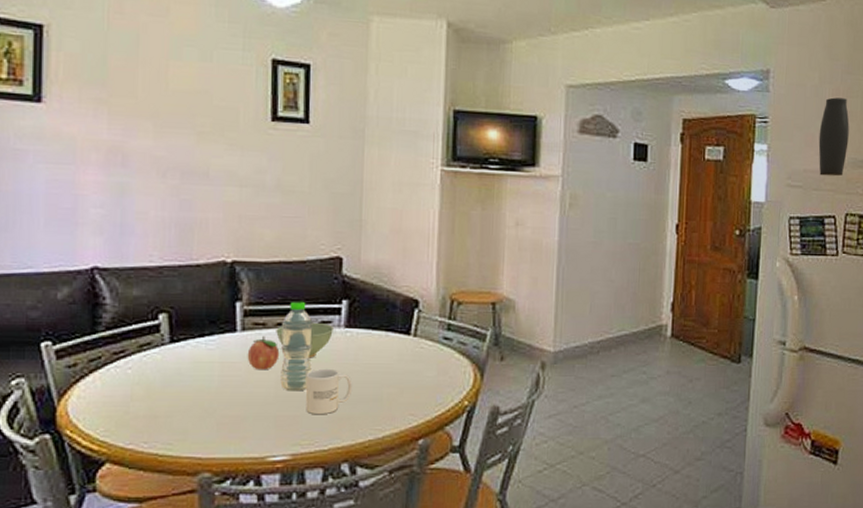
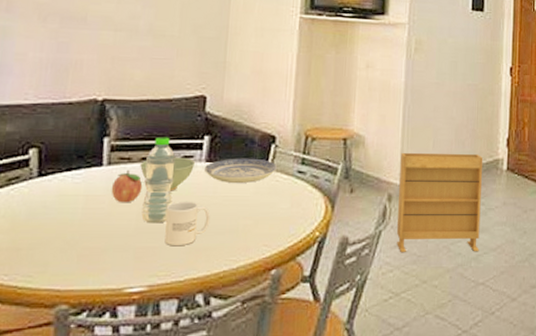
plate: none [343,323,422,350] -> present [203,158,278,183]
shoe rack: none [550,317,645,424] -> present [396,152,483,253]

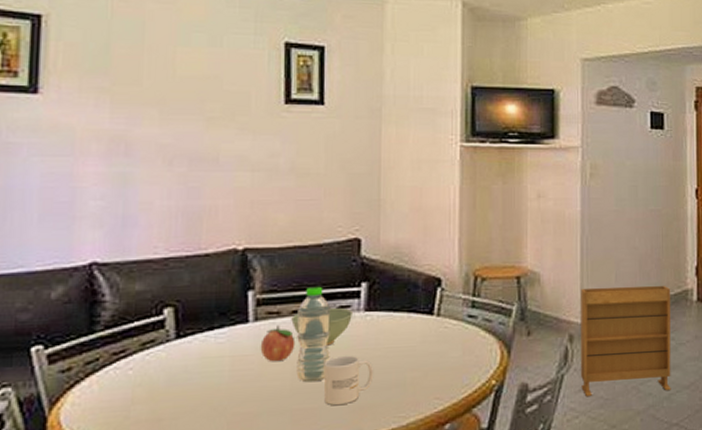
plate: present [203,158,278,183] -> none [363,304,446,333]

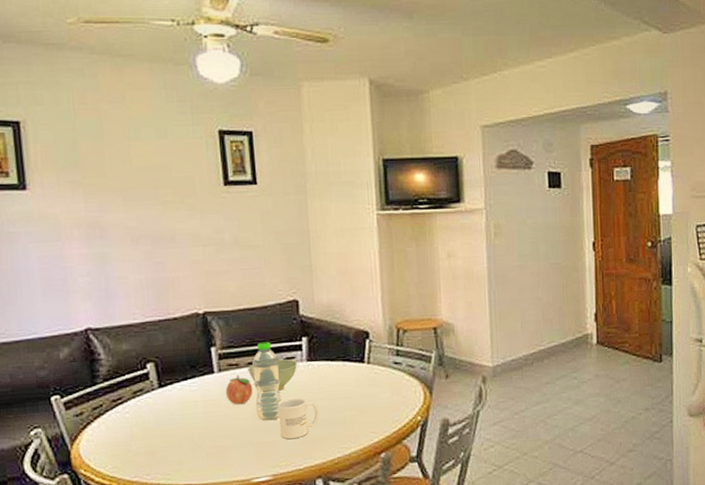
shoe rack: present [580,285,671,397] -> none [491,330,575,430]

